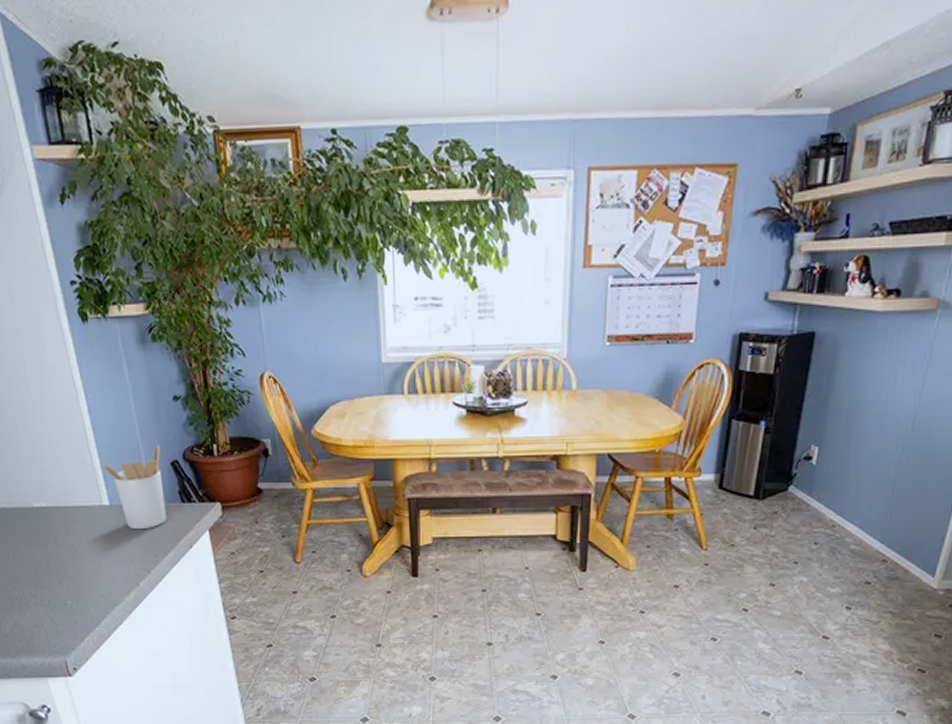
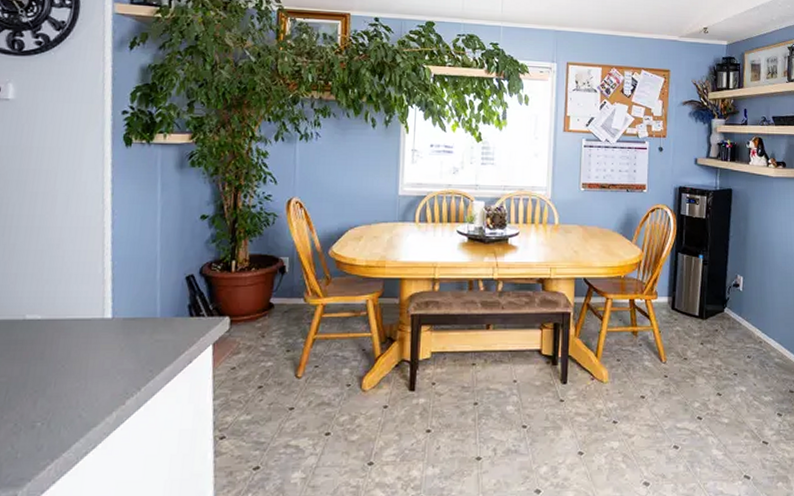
utensil holder: present [101,444,167,530] -> none [112,259,178,344]

